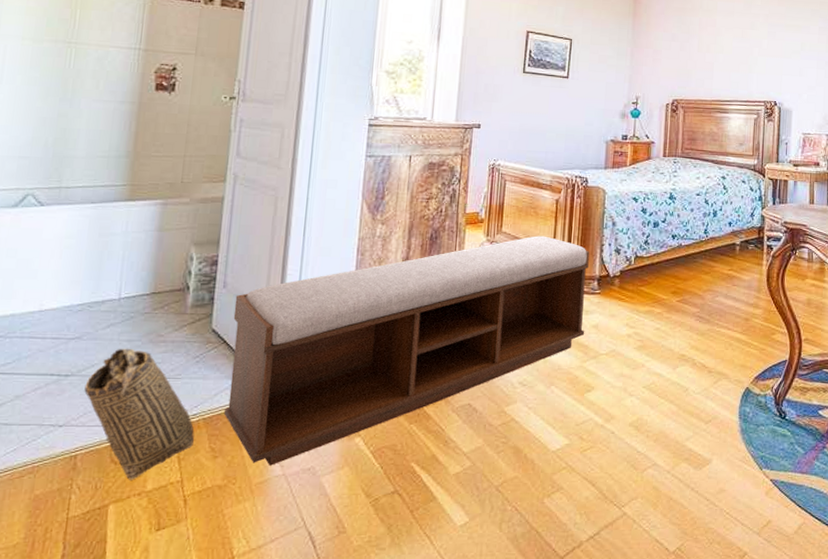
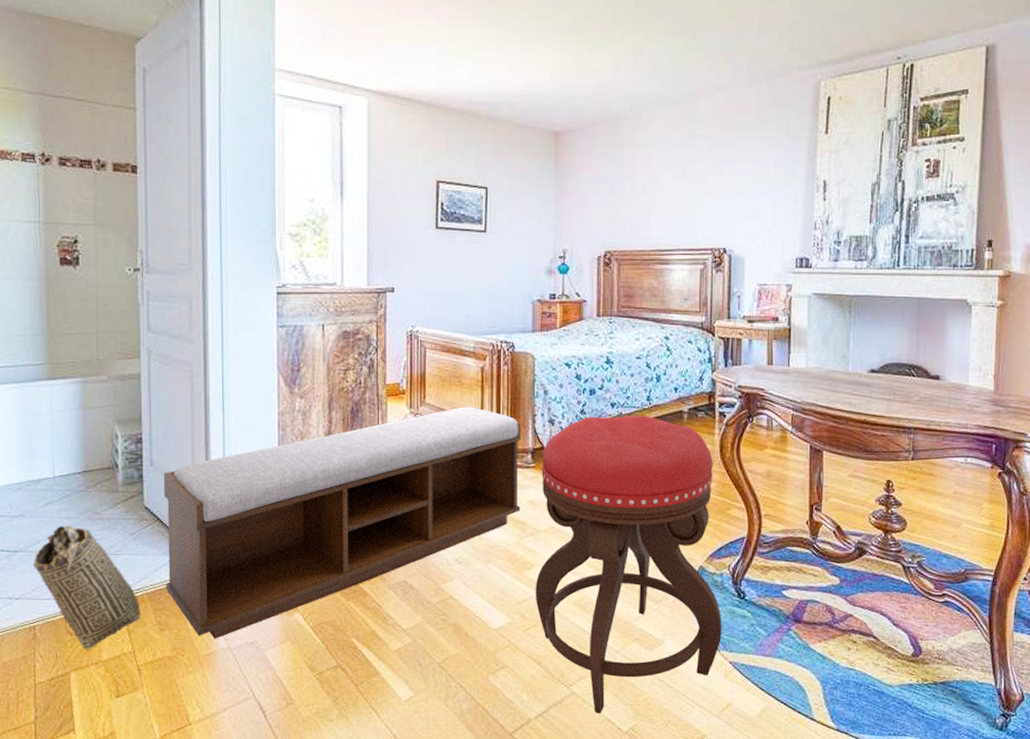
stool: none [593,246,765,534] -> present [535,415,722,713]

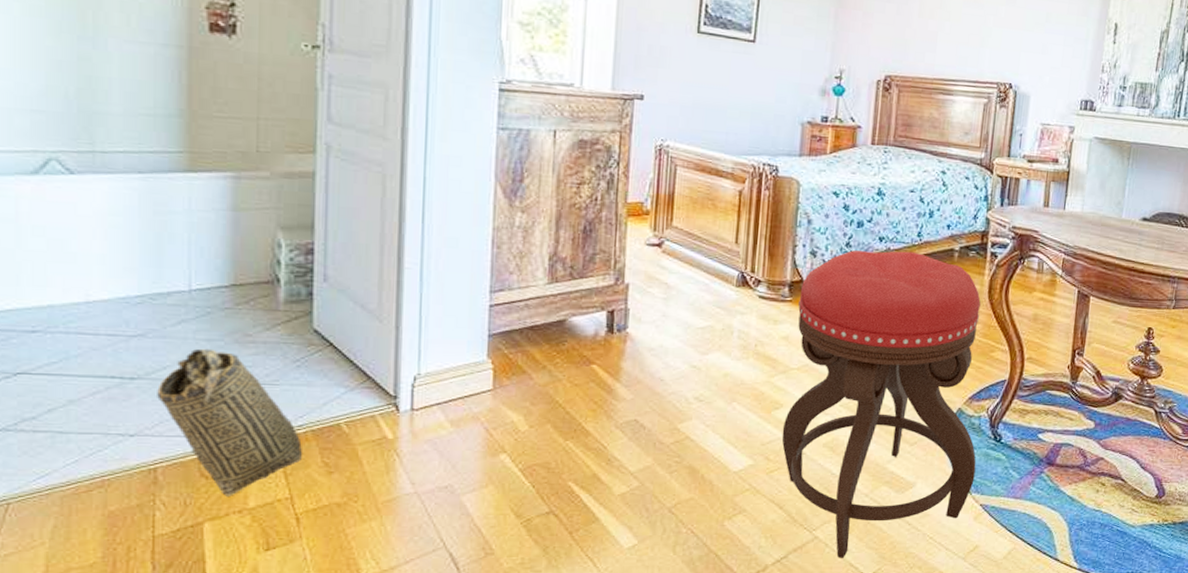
bench: present [163,407,521,639] -> none [338,232,779,483]

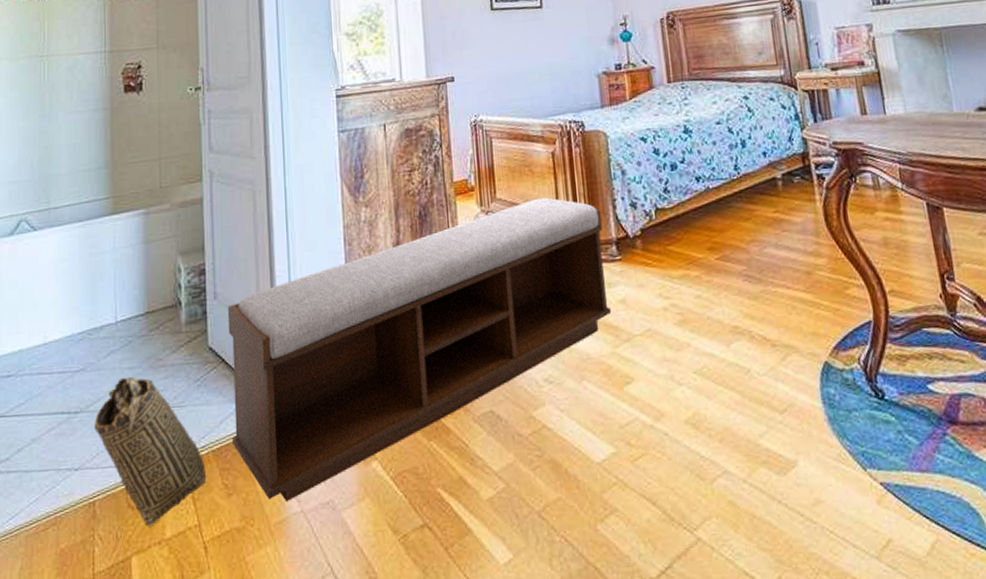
bench: none [338,232,779,483] -> present [227,197,612,502]
stool: present [781,250,981,558] -> none [628,187,866,565]

